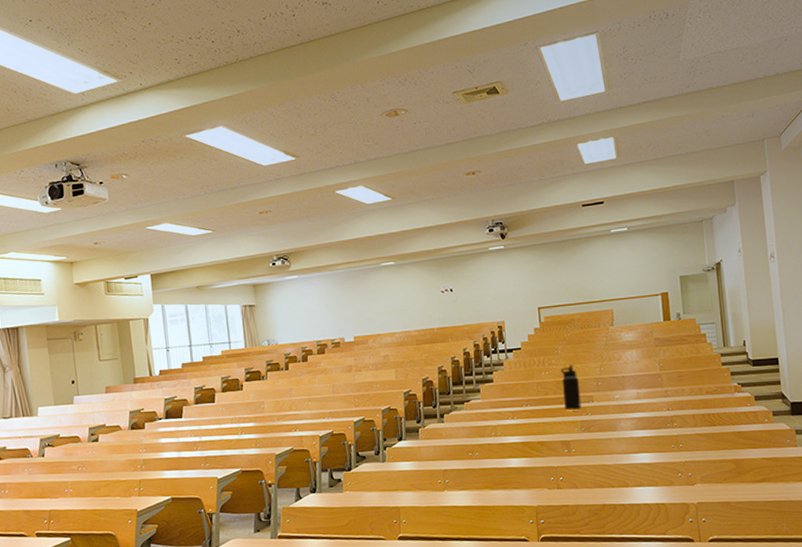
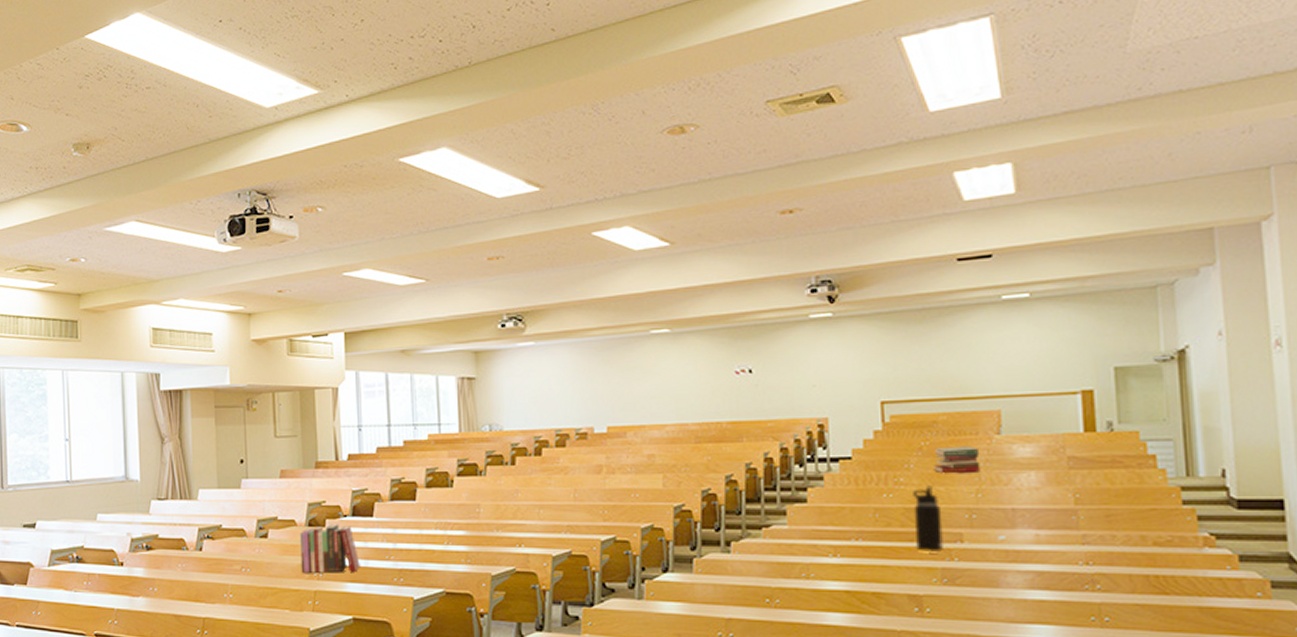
books: none [125,426,175,466] -> present [300,524,360,573]
books: none [573,335,602,356] -> present [934,446,981,474]

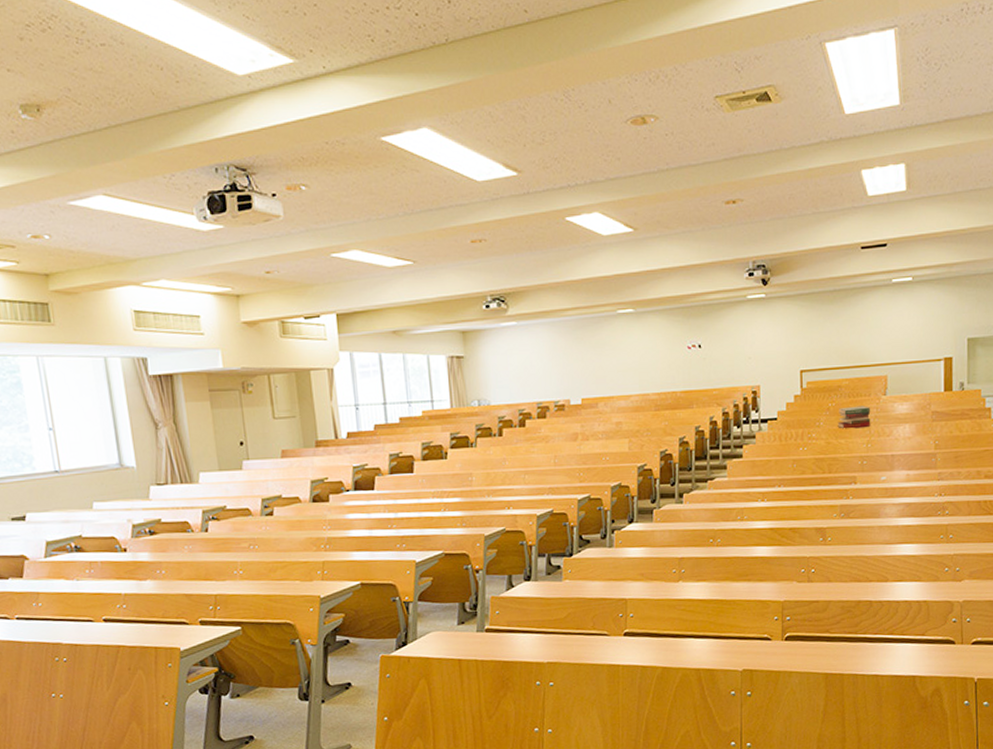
books: present [300,524,360,573] -> none [305,498,365,546]
water bottle: present [913,485,945,552] -> none [822,439,843,493]

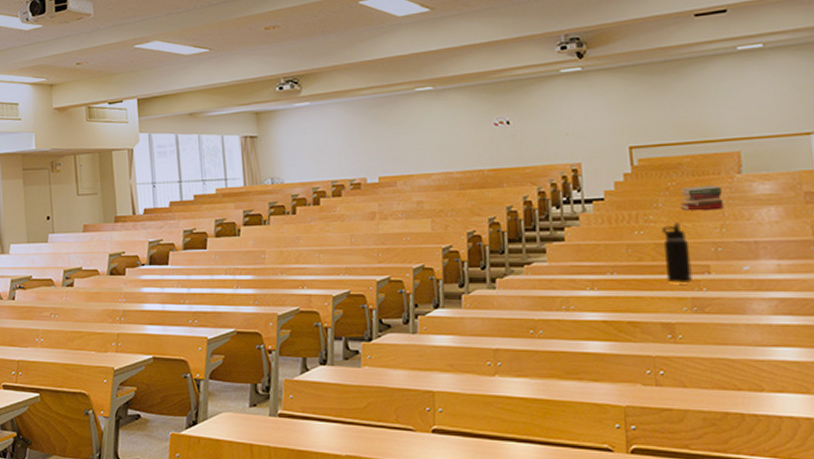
water bottle: none [822,439,843,493] -> present [662,222,694,283]

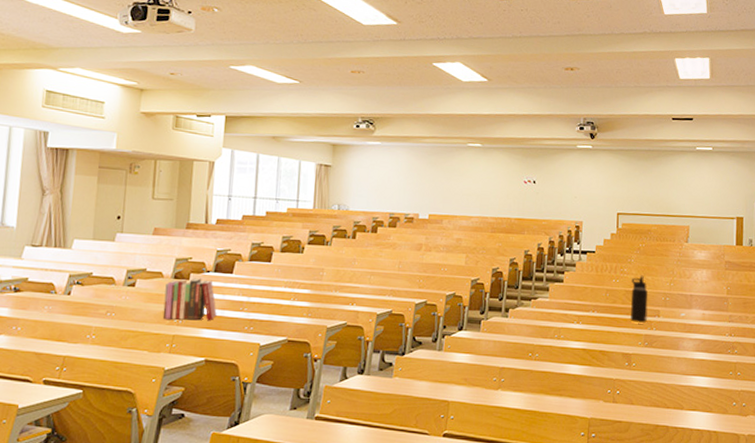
books: none [103,272,158,317] -> present [162,278,217,321]
books: present [680,185,724,211] -> none [646,249,675,268]

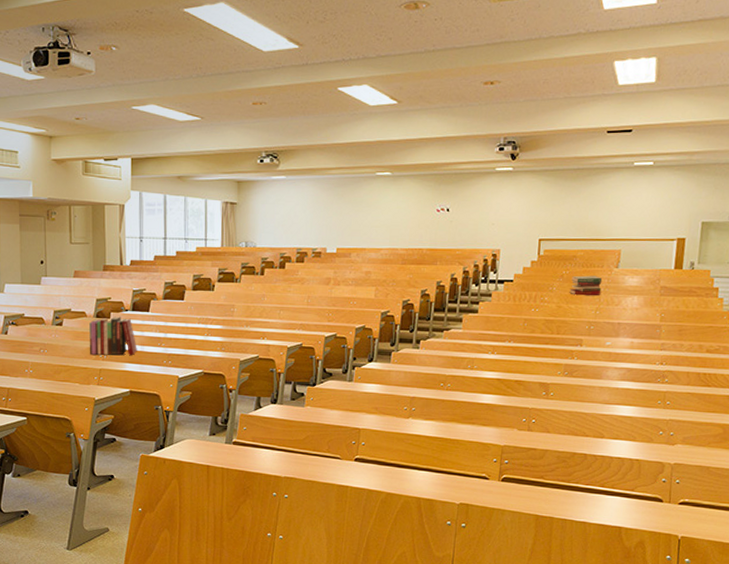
water bottle: present [630,275,648,323] -> none [550,303,571,352]
books: none [646,249,675,268] -> present [569,275,603,296]

